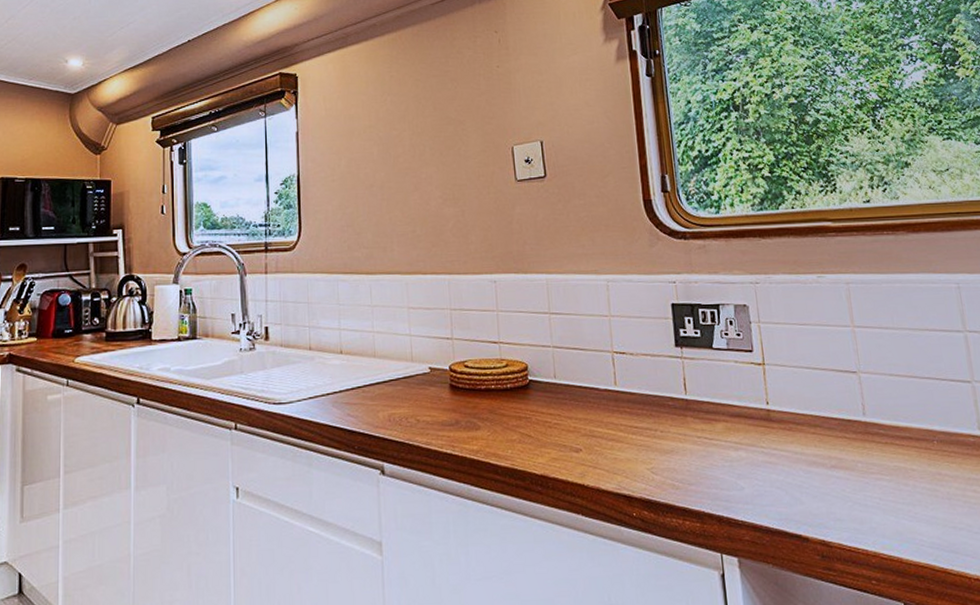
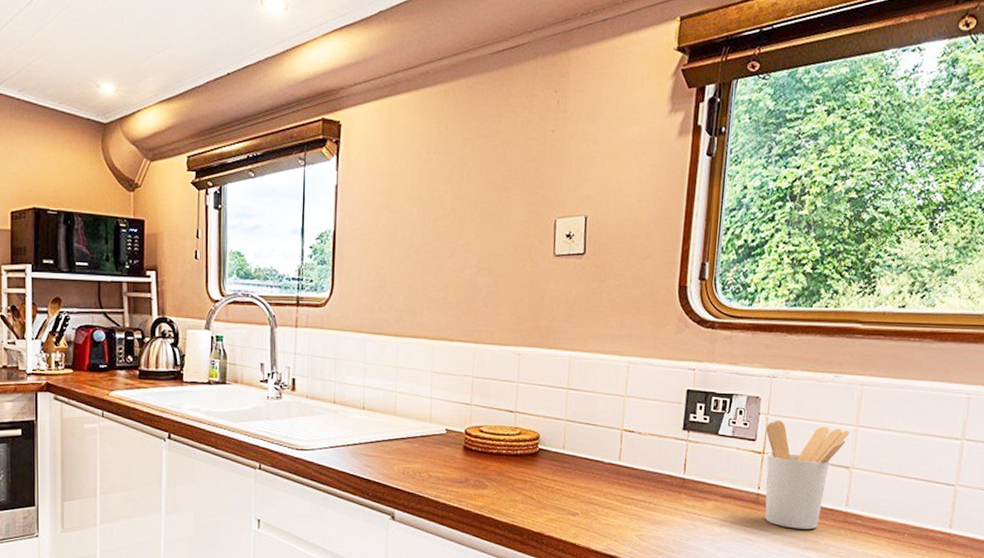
utensil holder: none [760,328,847,446] -> present [765,421,849,530]

